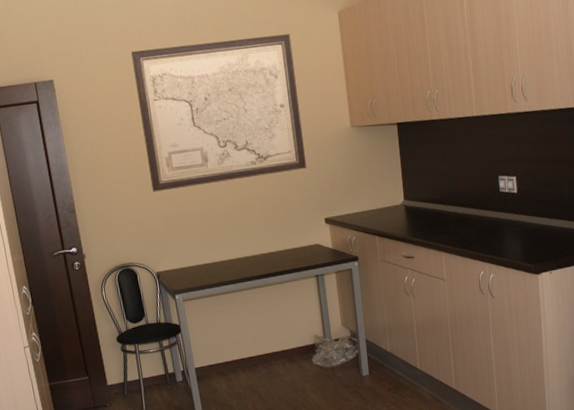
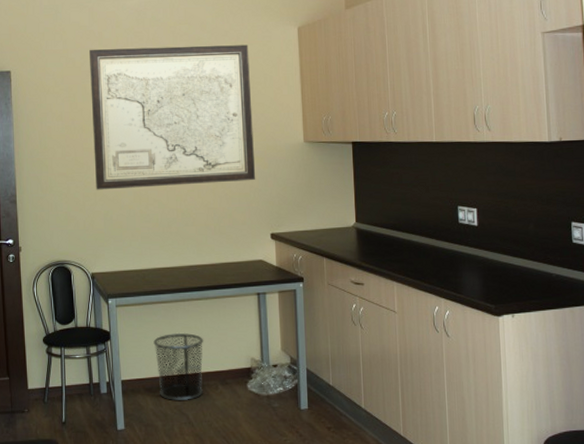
waste bin: none [222,319,272,382] -> present [153,332,204,401]

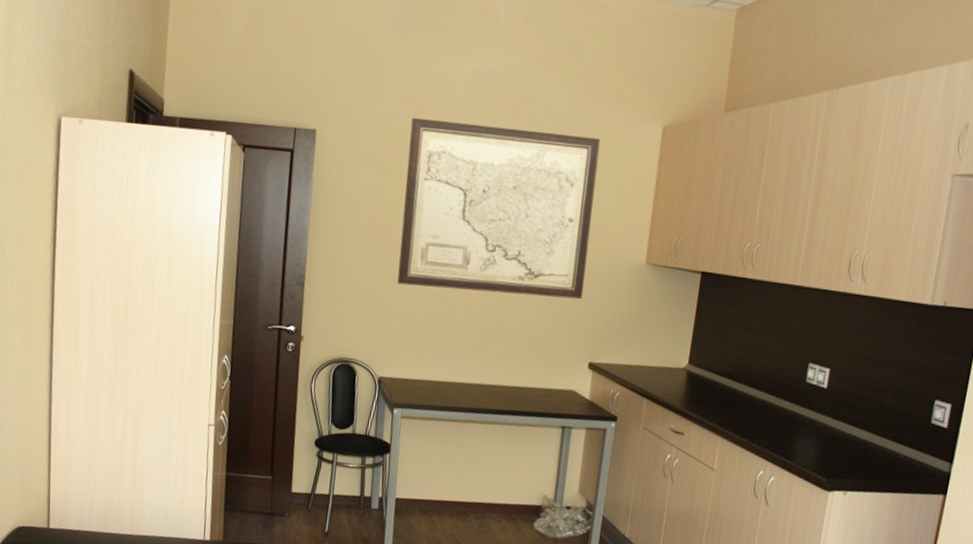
waste bin: present [153,332,204,401] -> none [436,456,494,530]

